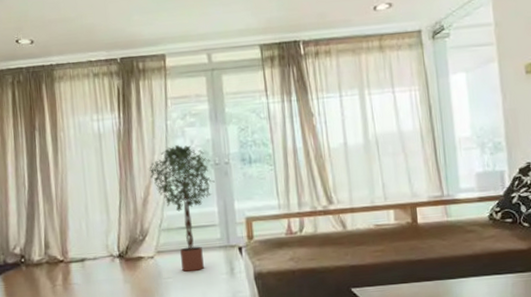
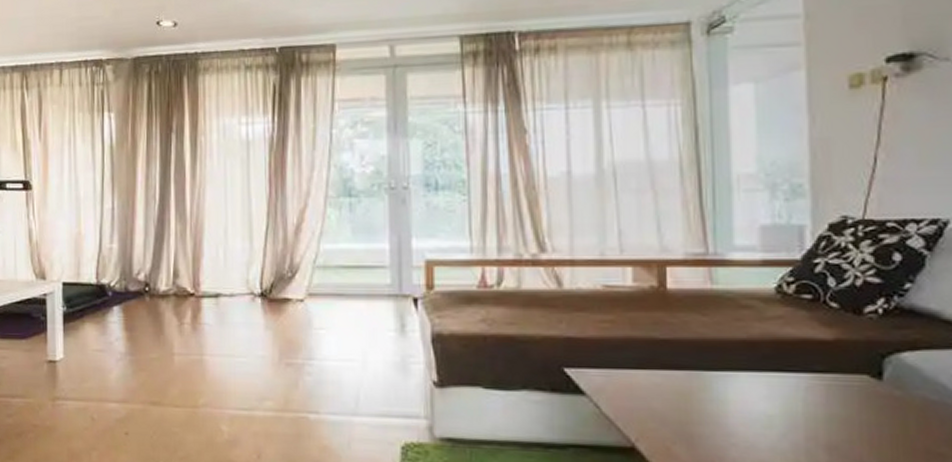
potted tree: present [147,144,215,272] -> none [304,159,388,324]

